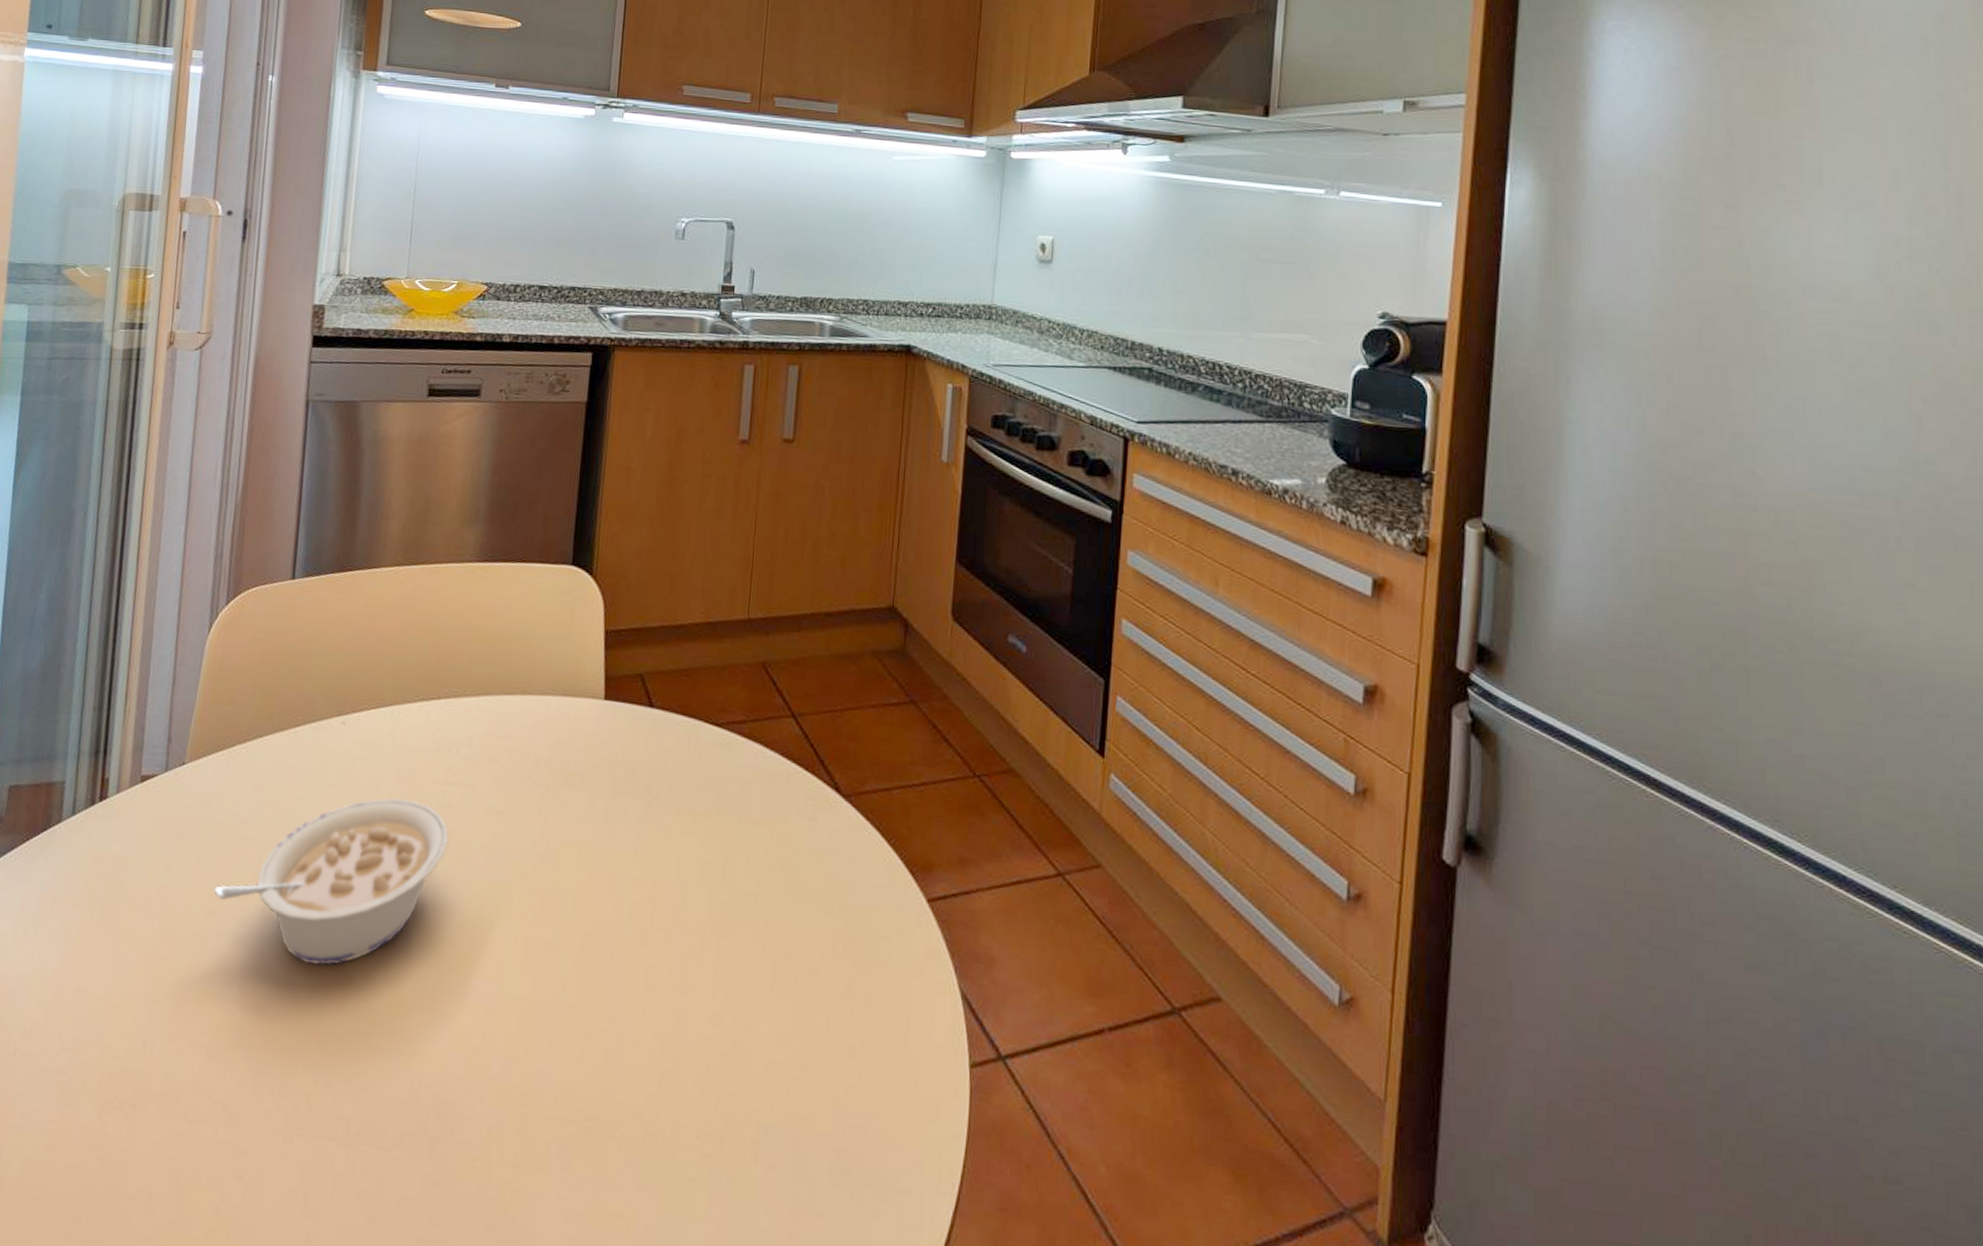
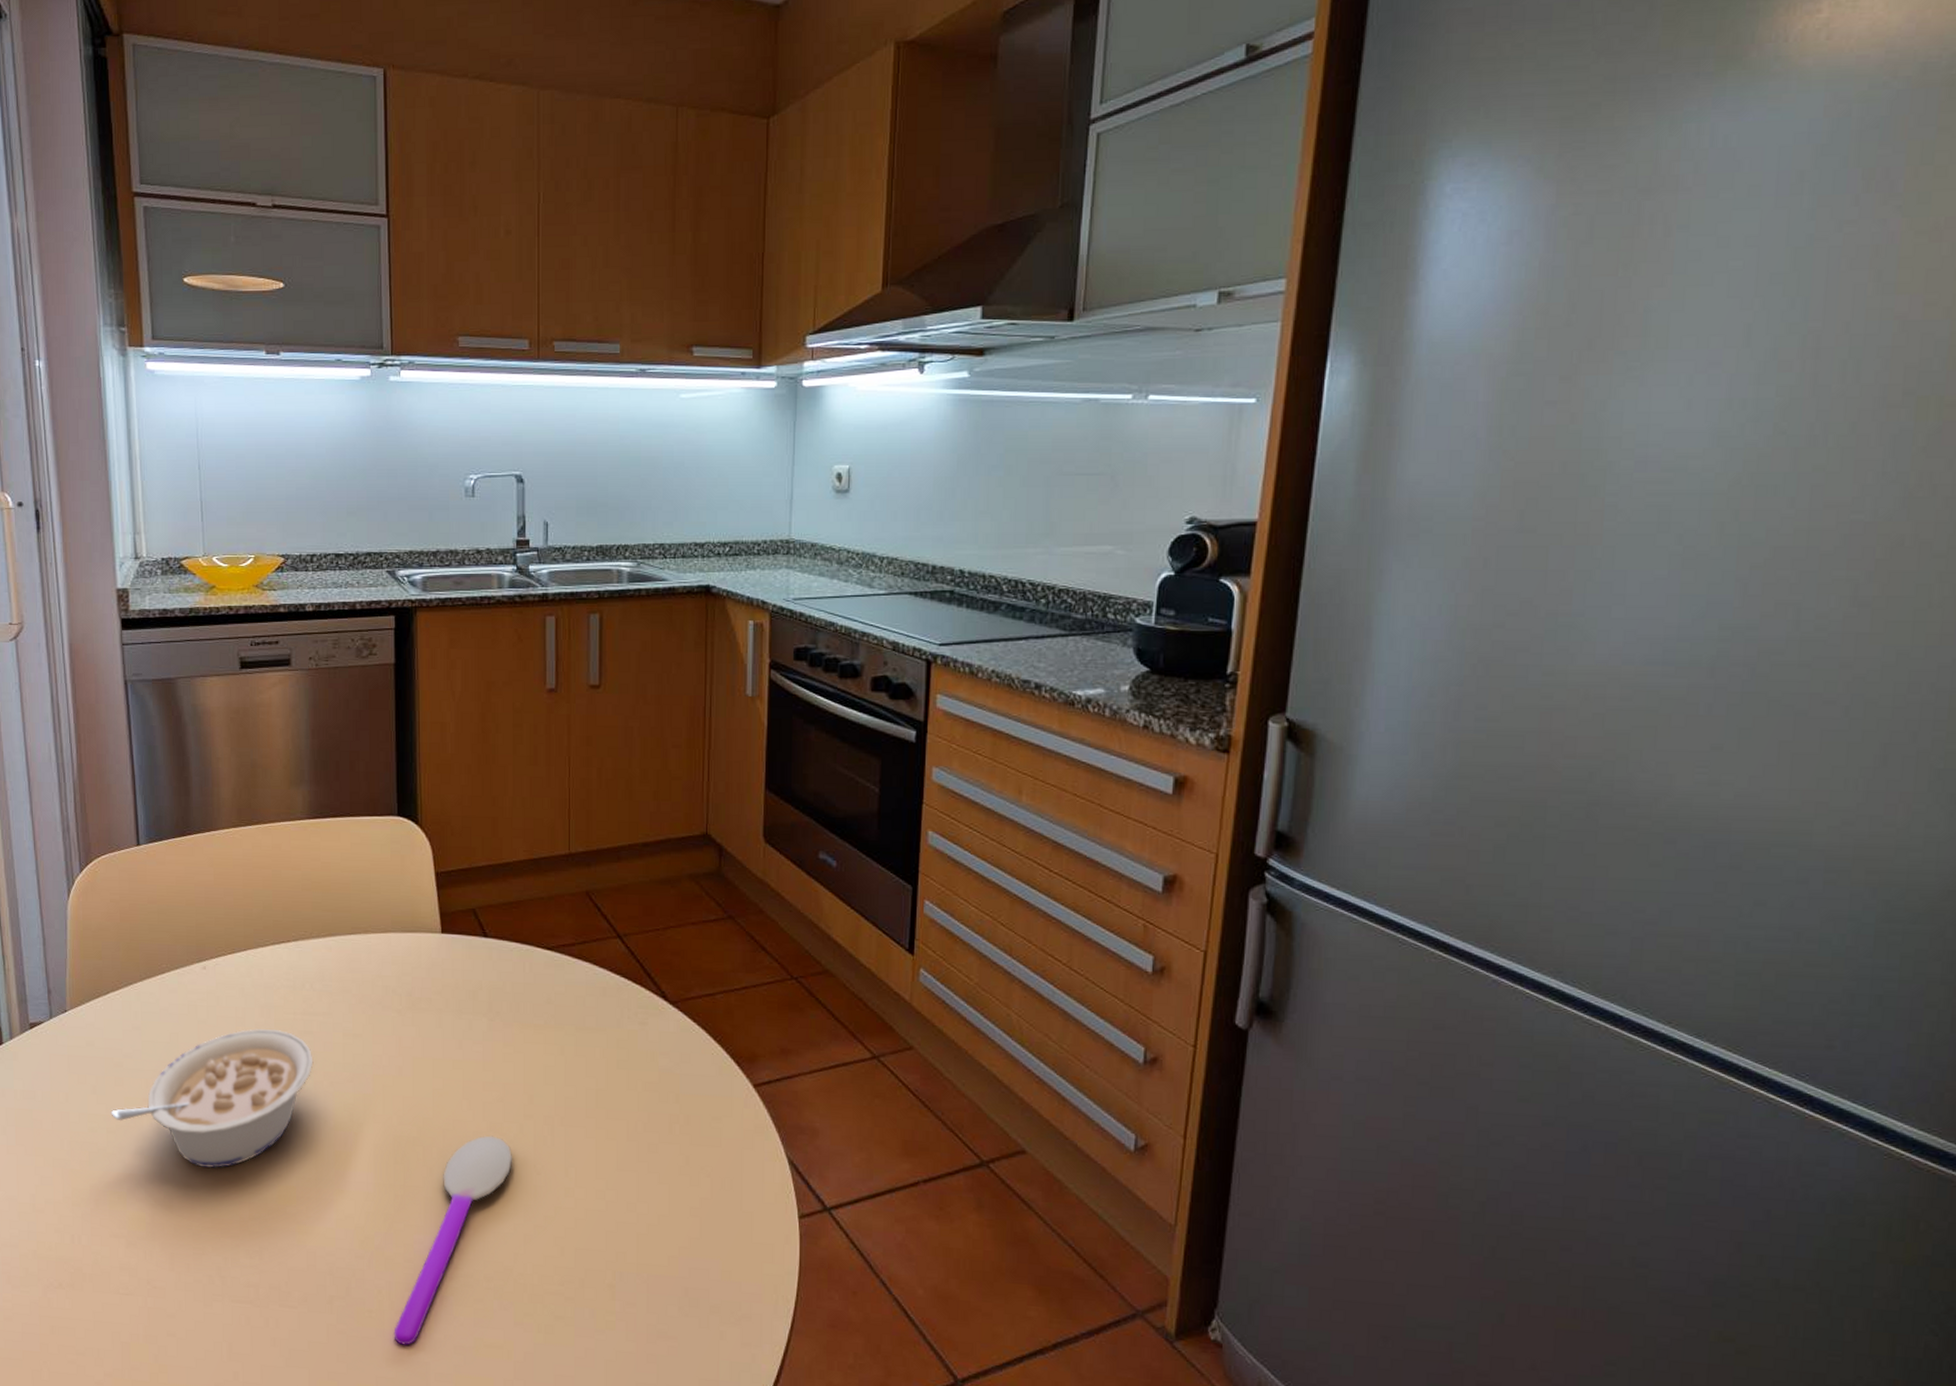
spoon: none [498,942,656,1207] -> present [393,1135,512,1345]

